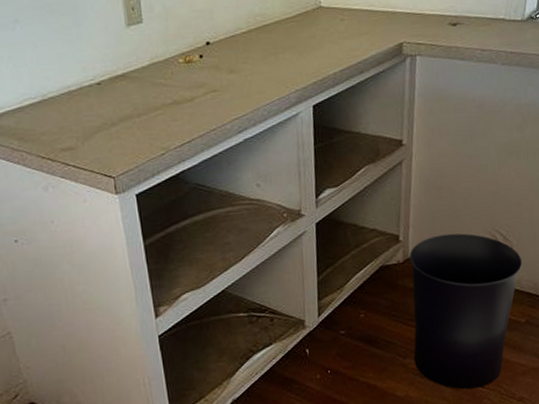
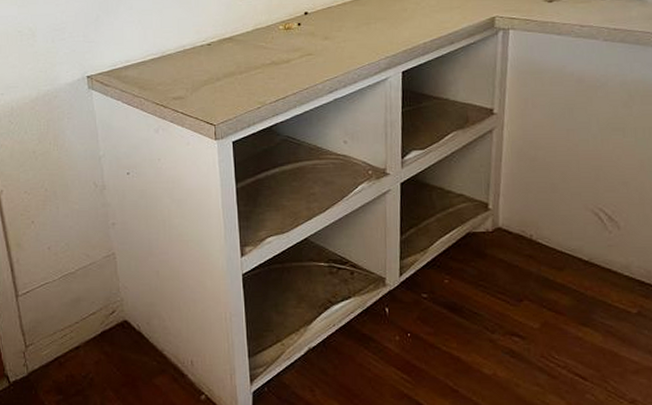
waste bin: present [409,233,522,390] -> none [500,207,632,379]

